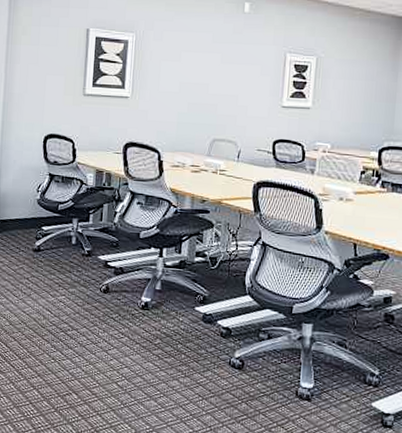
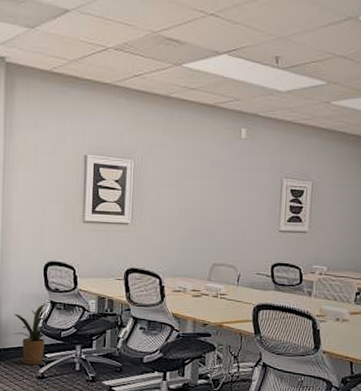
house plant: none [12,175,45,238] -> present [13,303,46,366]

